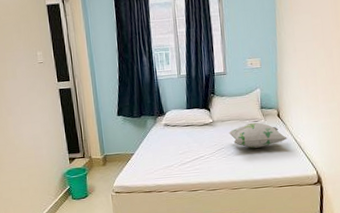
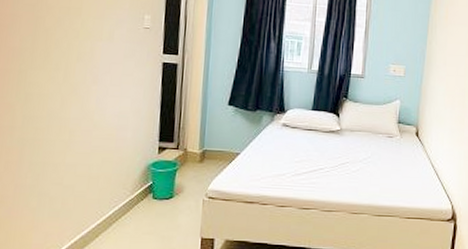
decorative pillow: present [228,122,289,148] -> none [356,137,425,168]

